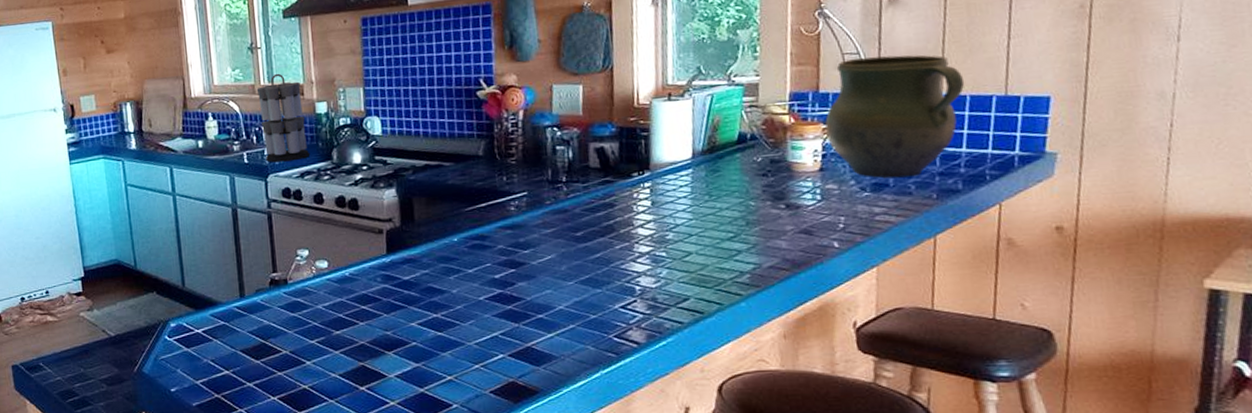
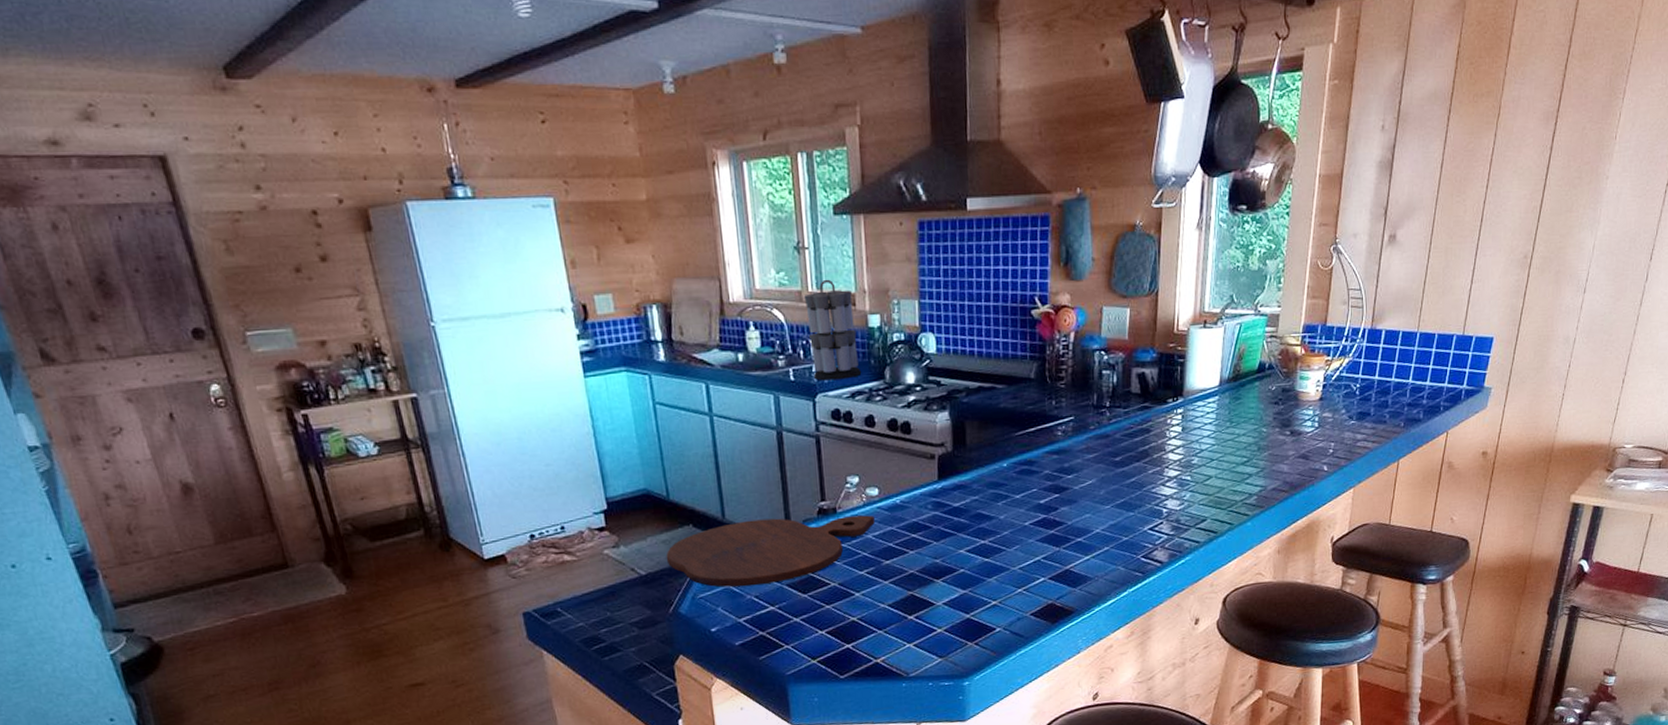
cutting board: none [132,286,325,351] -> present [666,515,875,588]
ceramic jug: present [825,54,965,178] -> none [1328,293,1436,408]

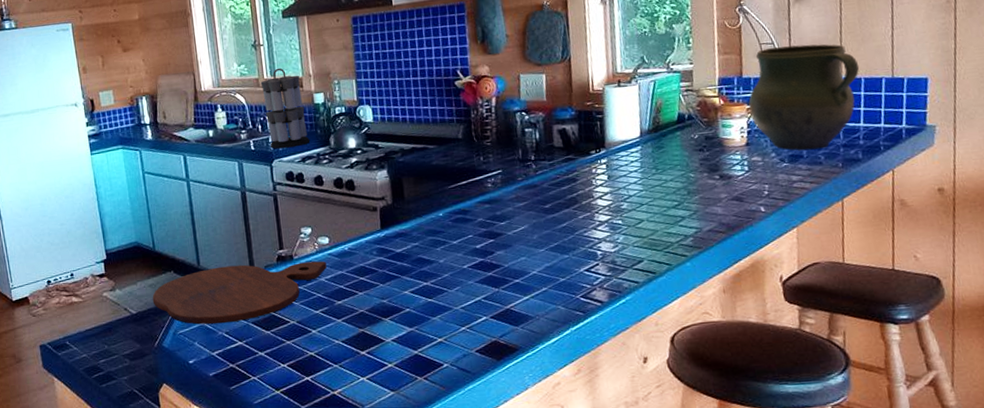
ceramic jug: none [1328,293,1436,408] -> present [748,44,860,150]

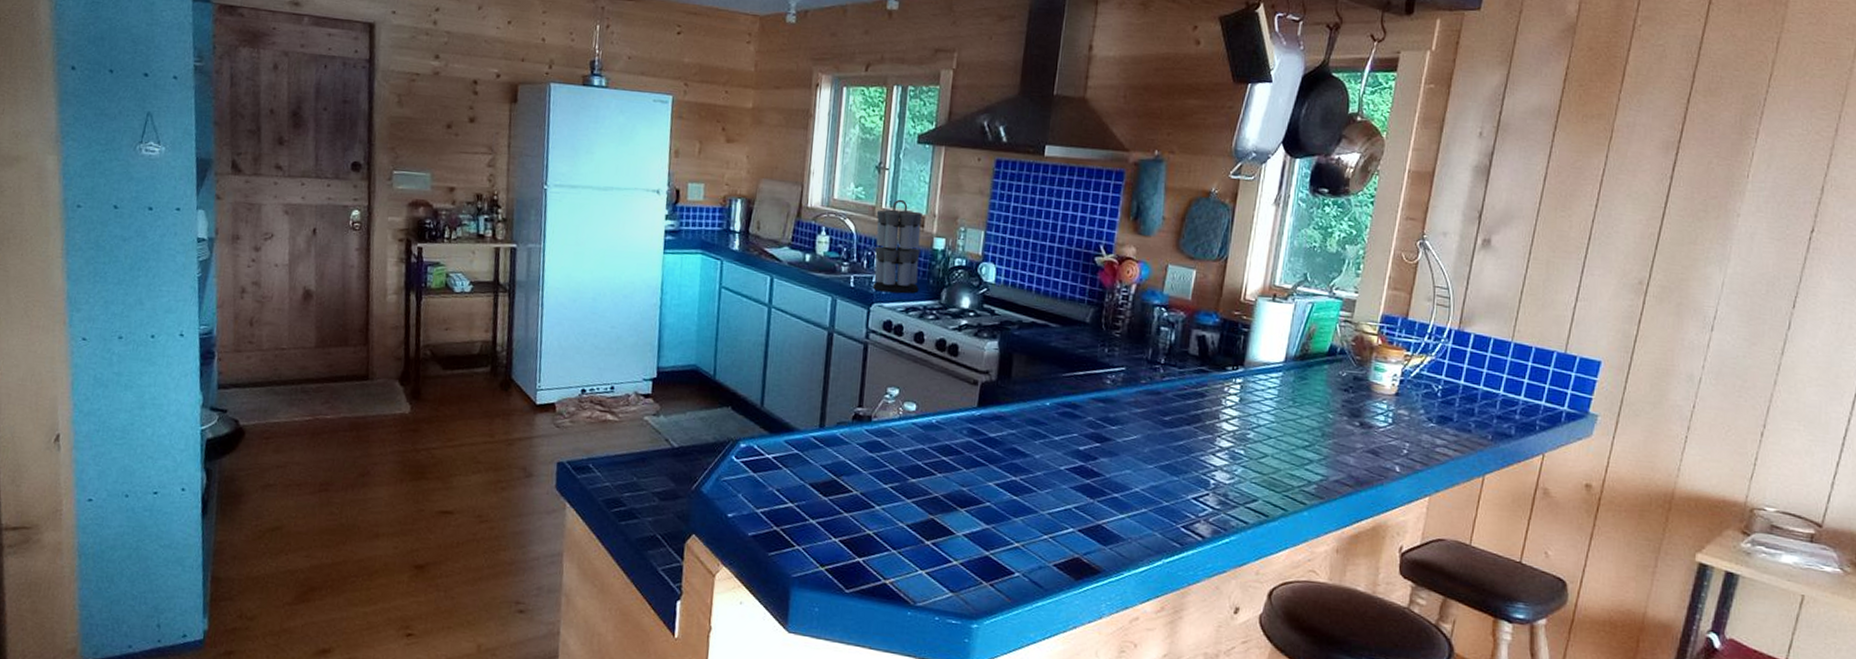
cutting board: present [152,261,327,325] -> none [700,412,908,480]
ceramic jug: present [748,44,860,150] -> none [1407,292,1533,416]

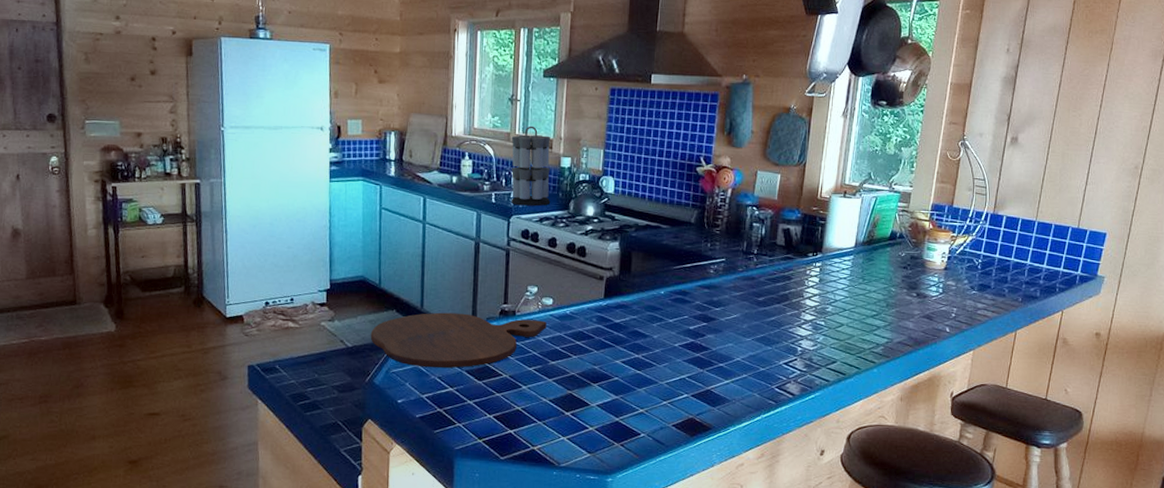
cutting board: none [700,412,908,480] -> present [370,312,547,368]

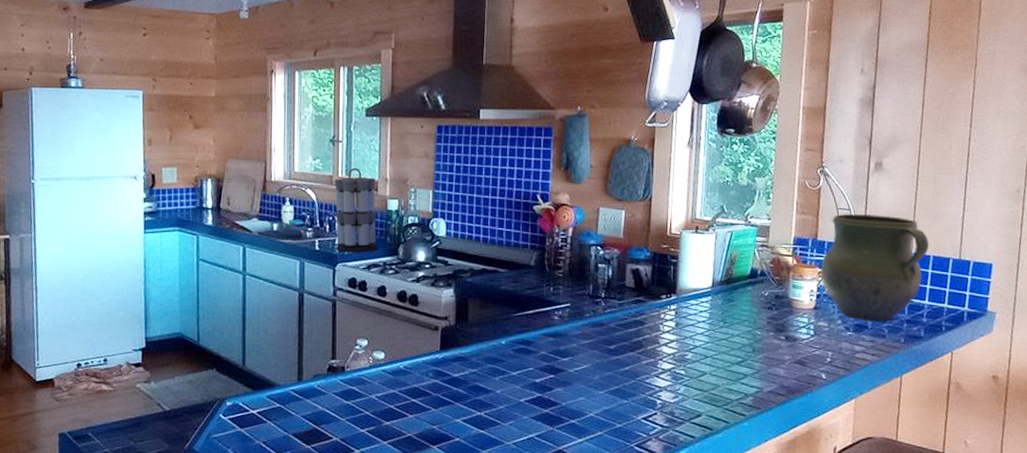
cutting board: present [370,312,547,368] -> none [189,370,379,432]
ceramic jug: none [953,183,1053,283] -> present [820,213,930,322]

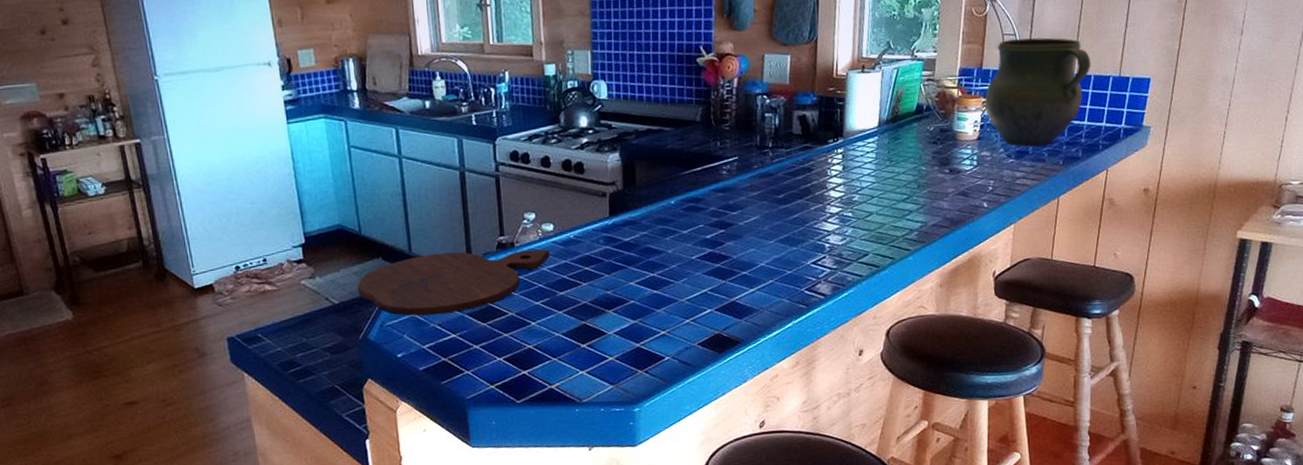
cutting board: none [189,370,379,432] -> present [357,249,550,316]
spice rack: present [334,167,378,253] -> none [485,33,539,125]

